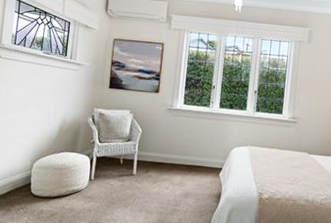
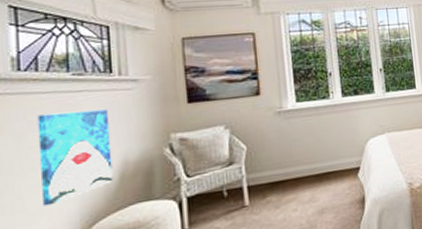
wall art: none [14,76,59,139] -> present [37,109,113,207]

